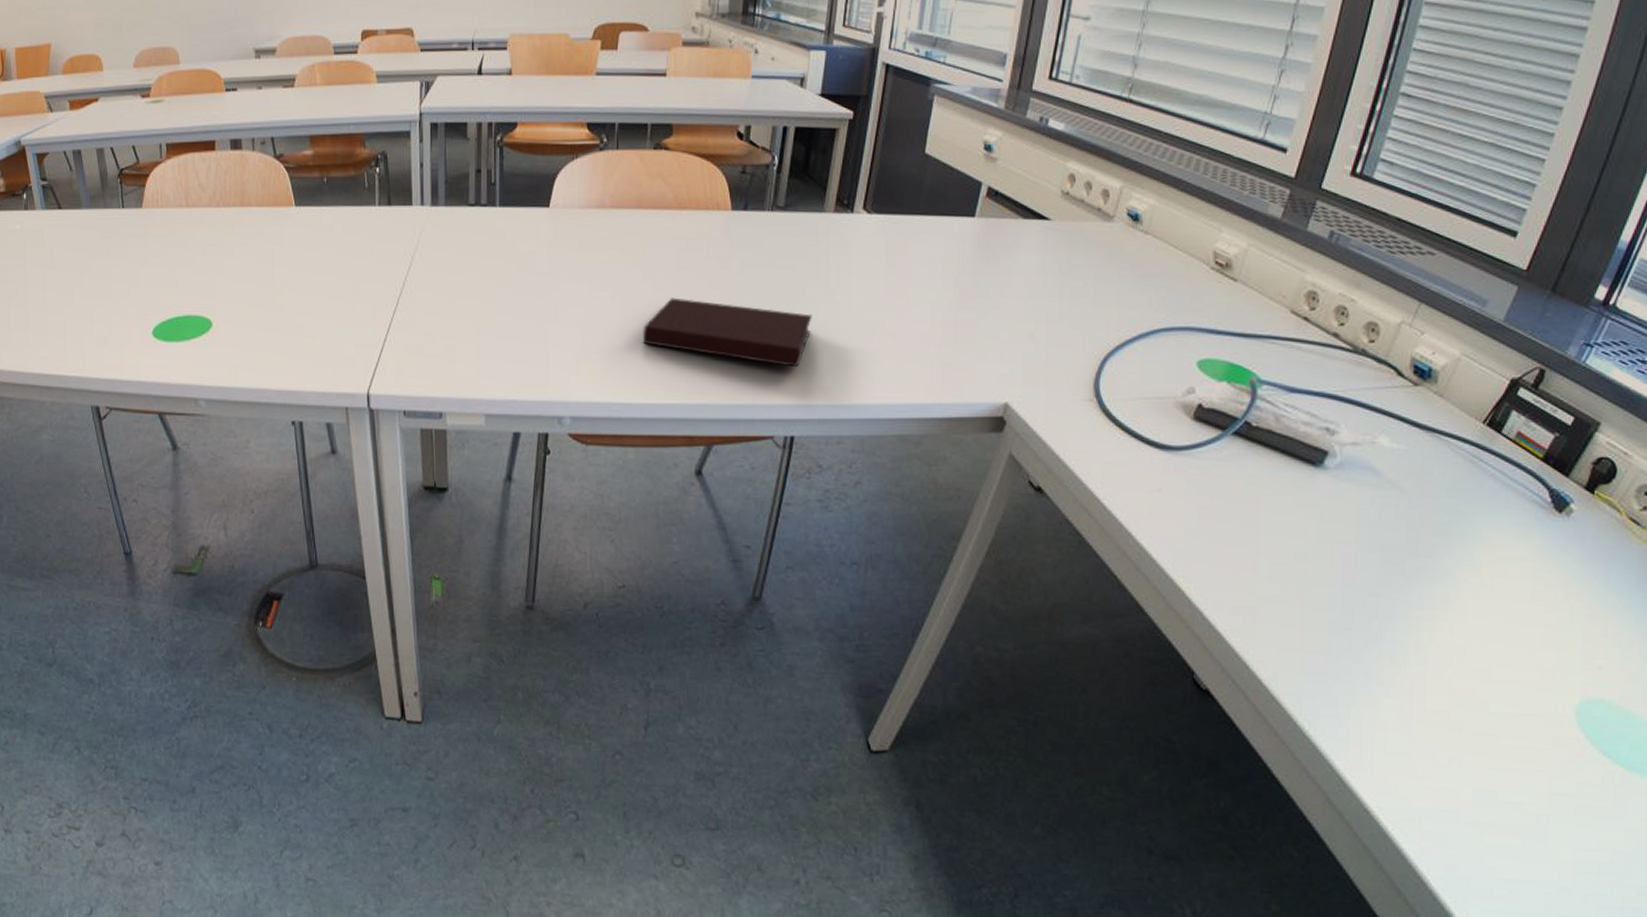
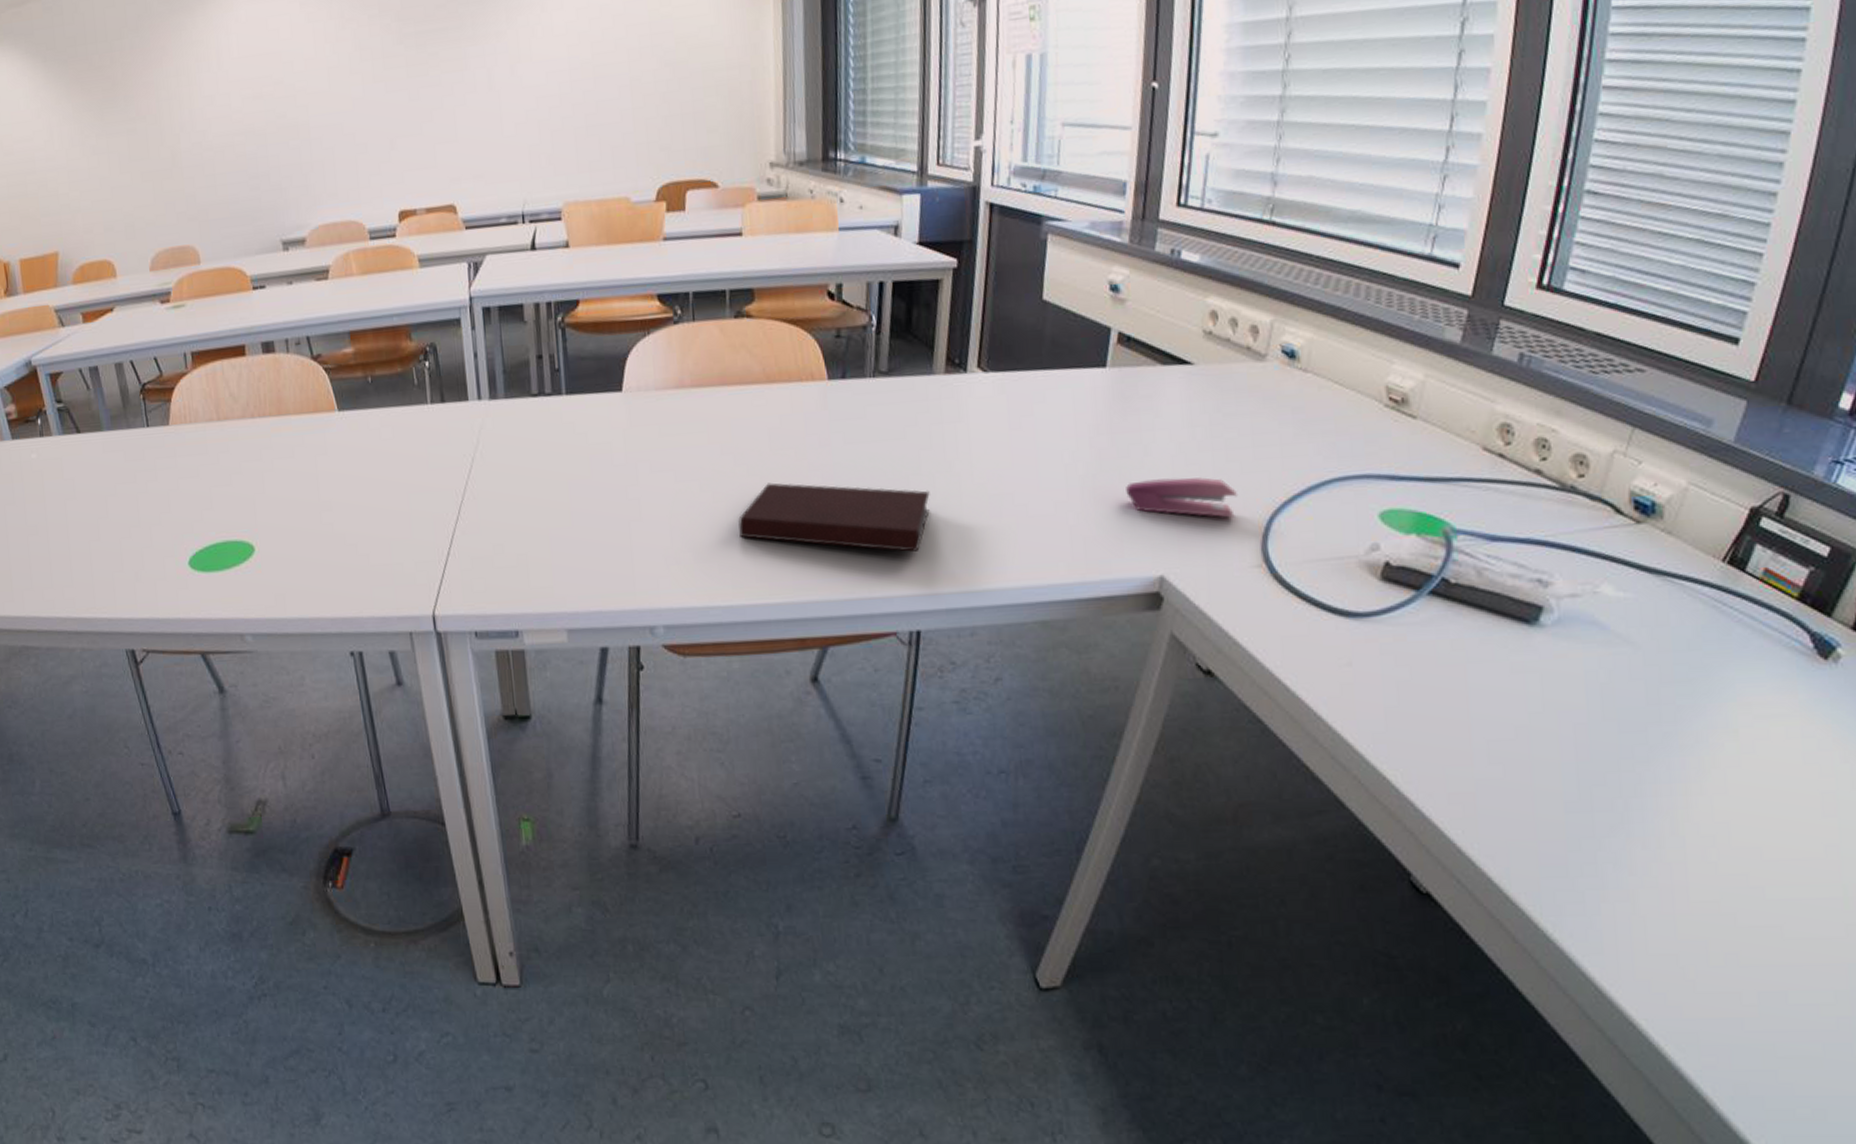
stapler: none [982,318,1079,357] -> present [1126,477,1239,518]

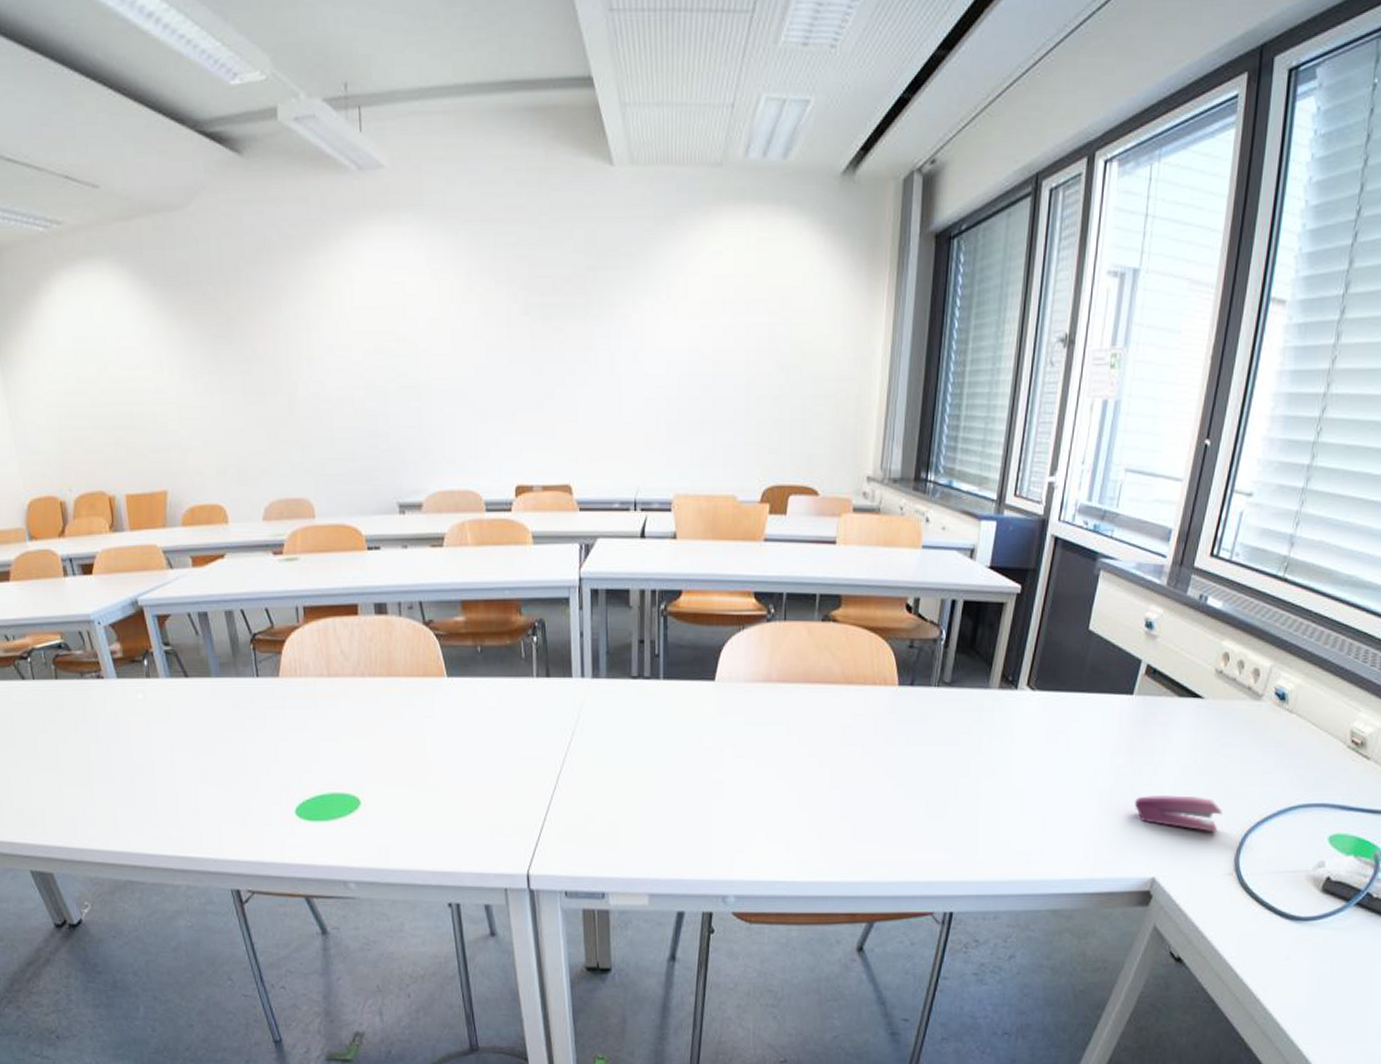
notebook: present [738,482,930,552] -> none [808,775,974,844]

